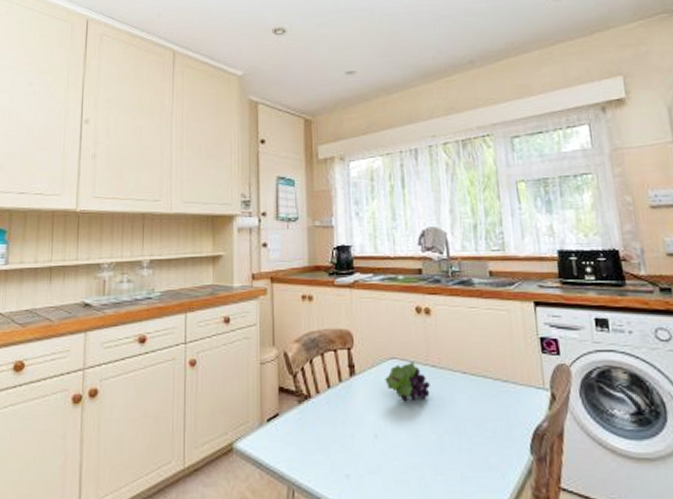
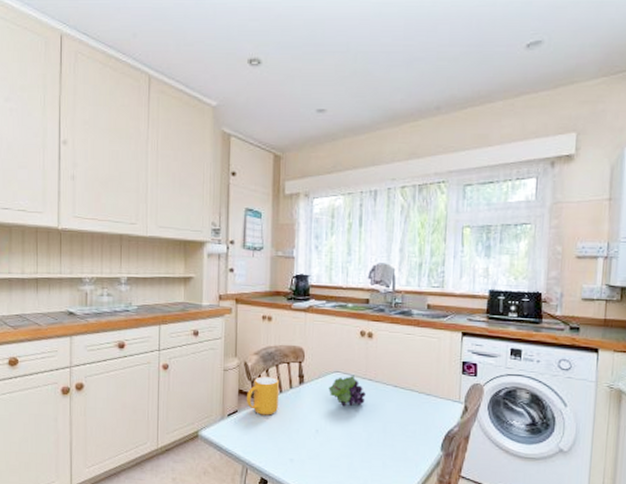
mug: none [288,369,327,418] -> present [246,377,279,415]

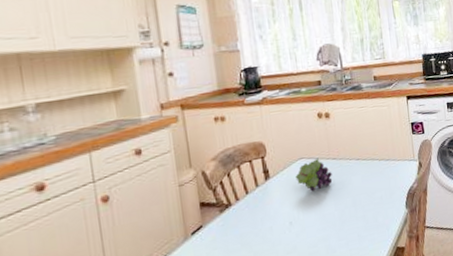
mug: present [246,377,279,415] -> none [209,179,247,224]

